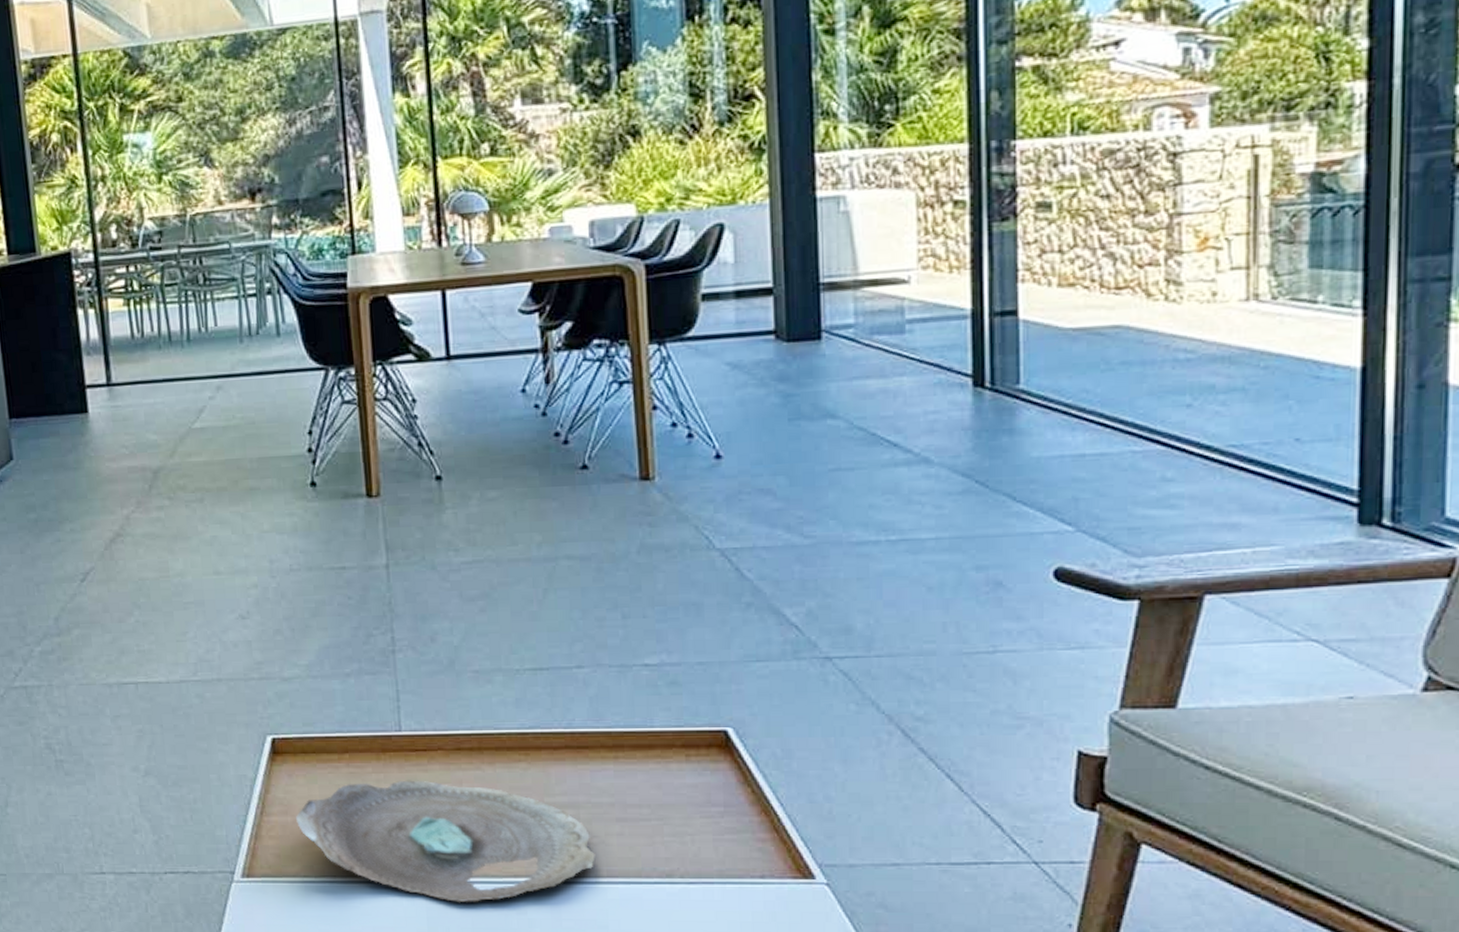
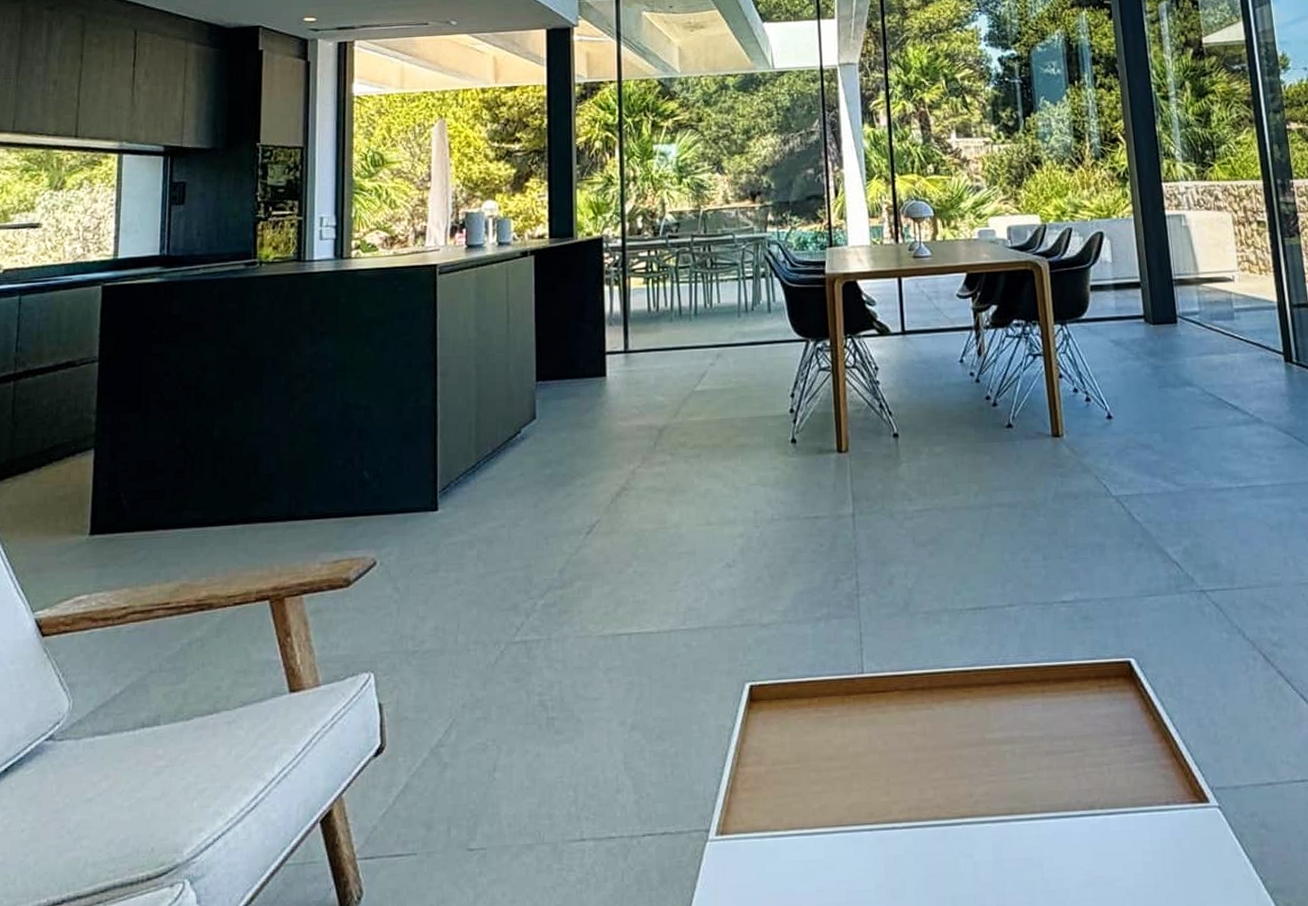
decorative bowl: present [296,780,595,902] -> none [769,721,1030,848]

